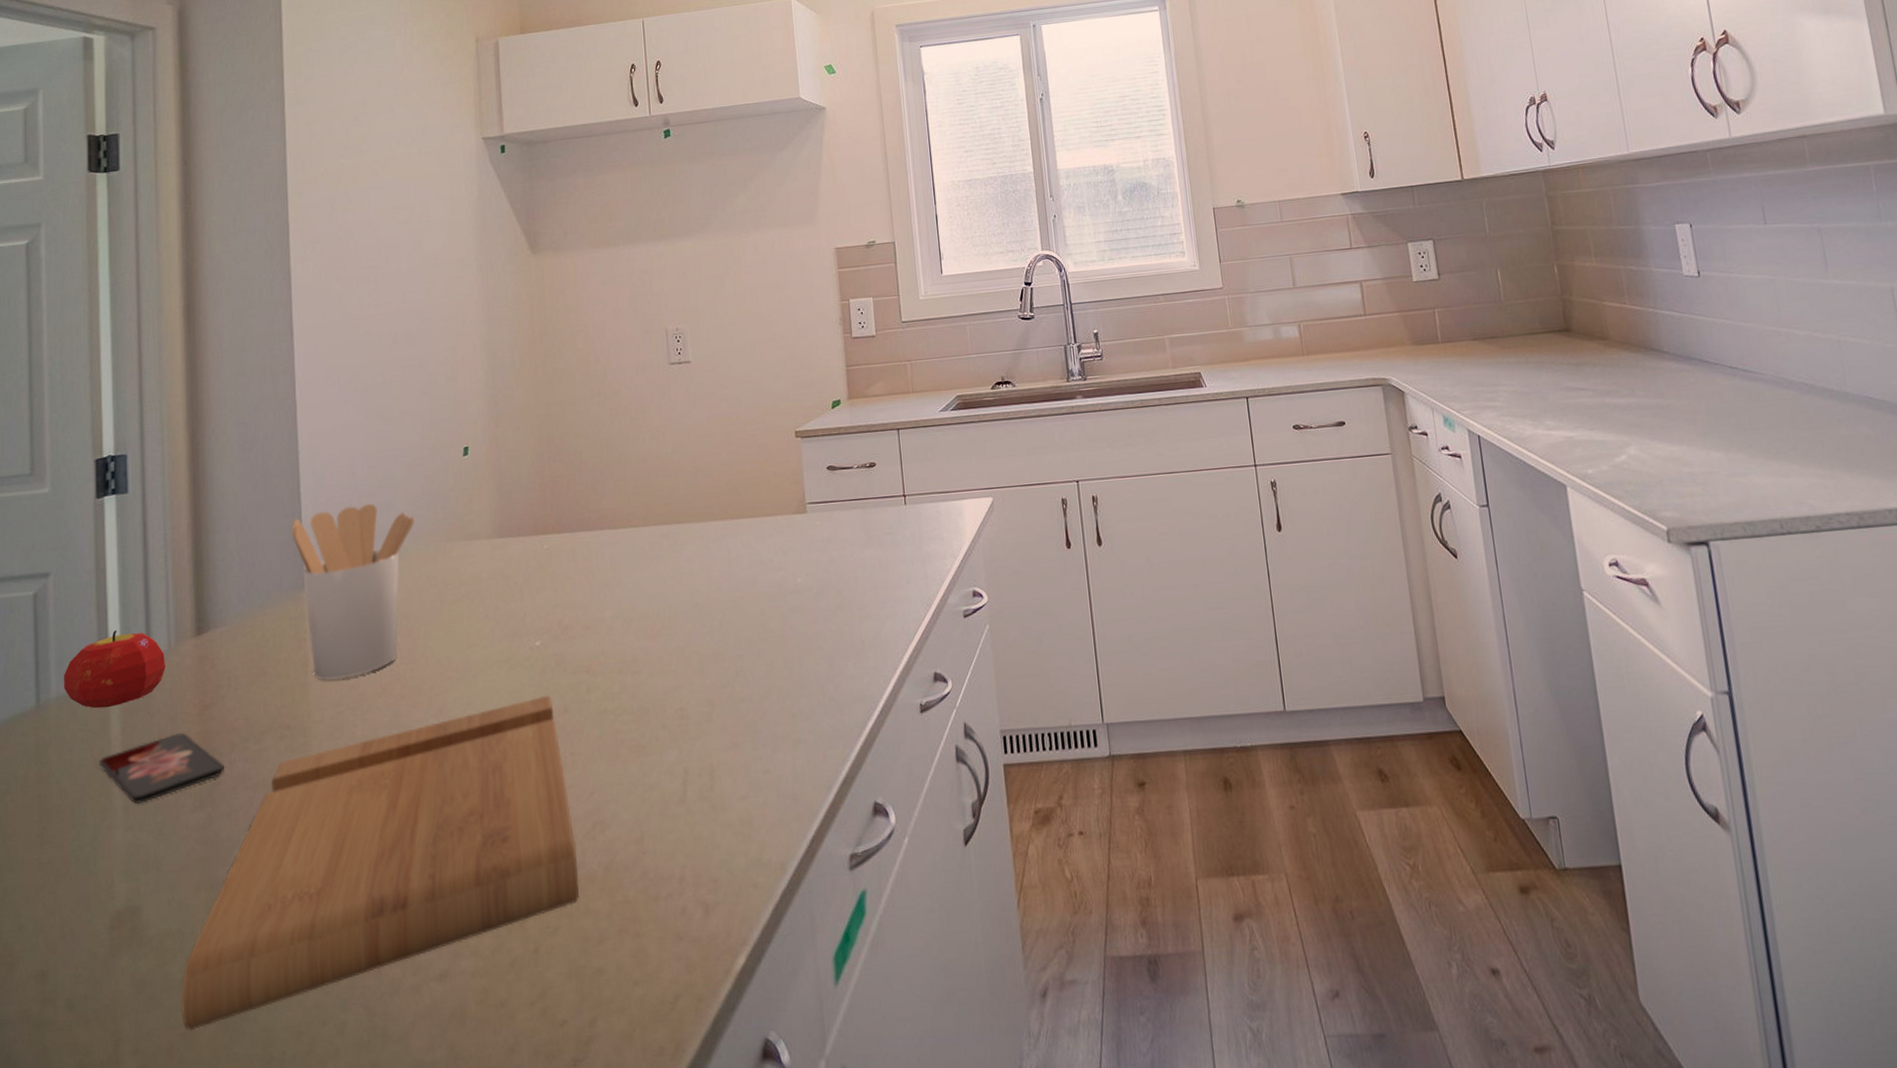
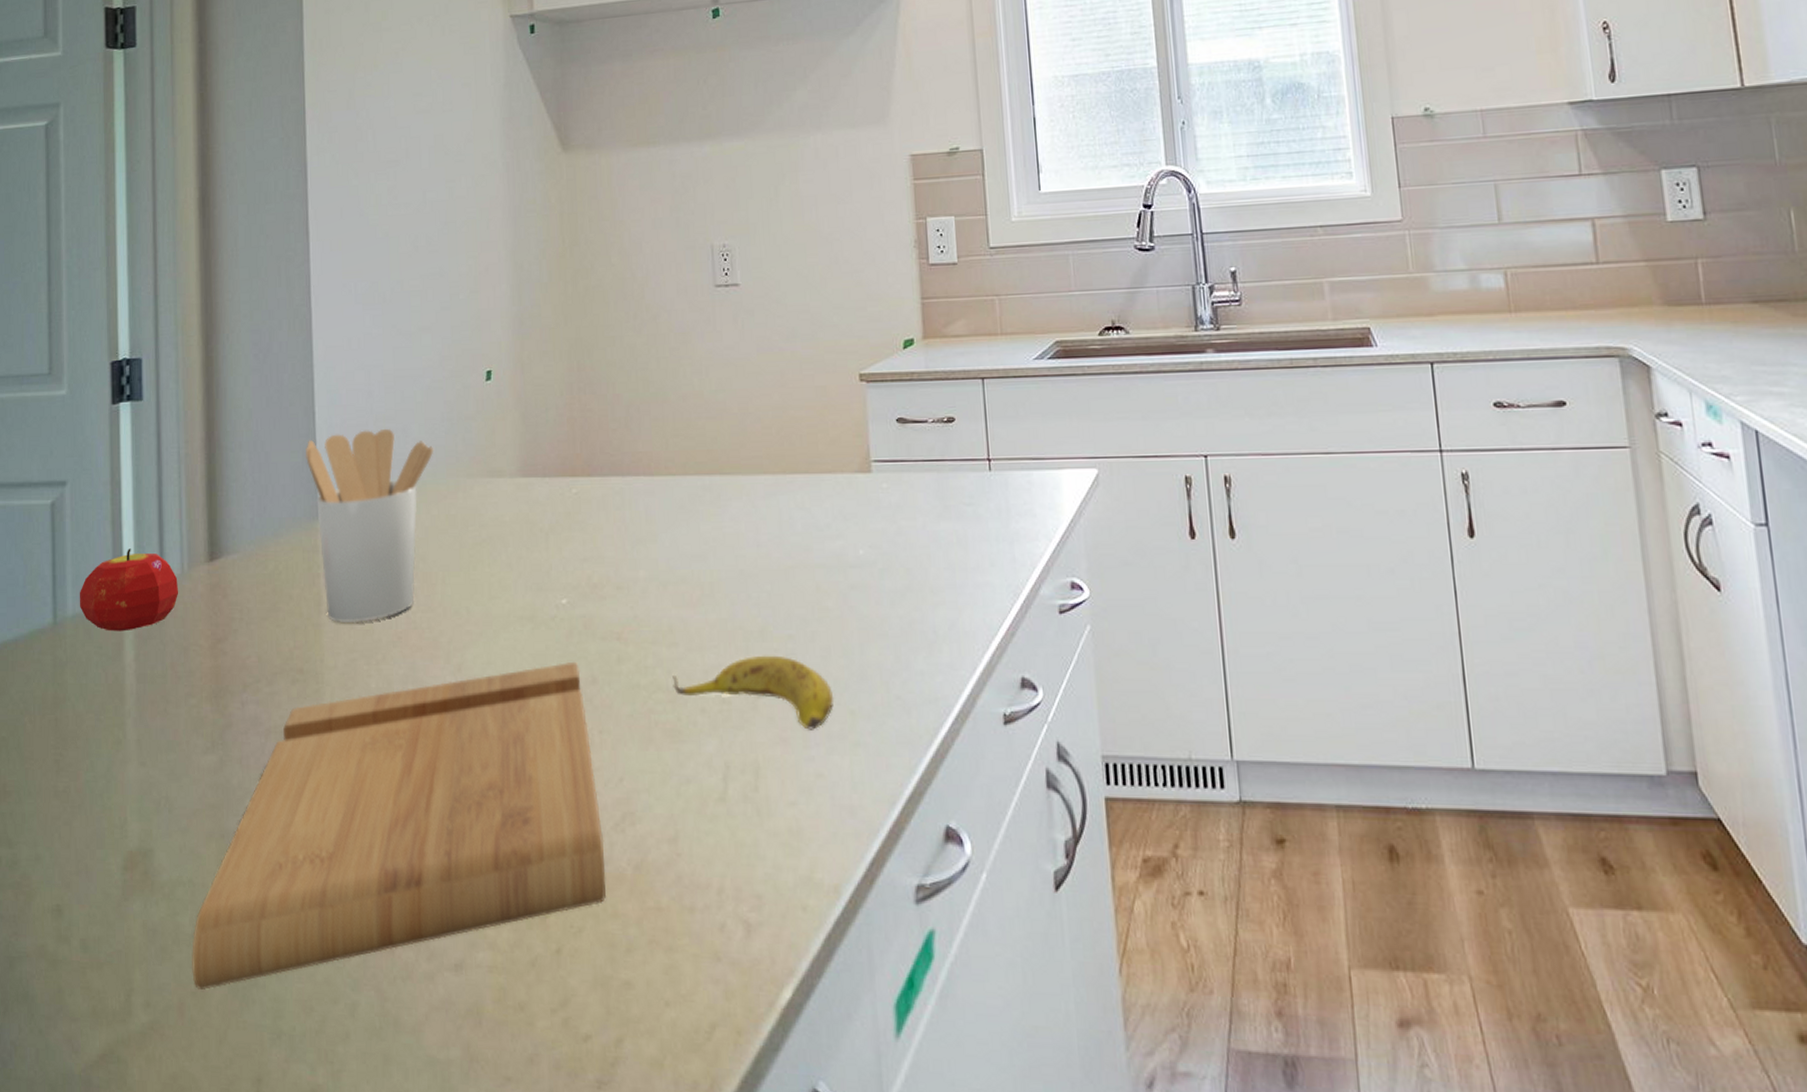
smartphone: present [99,733,224,805] -> none [113,666,236,740]
banana: none [636,673,777,734] -> present [672,655,833,730]

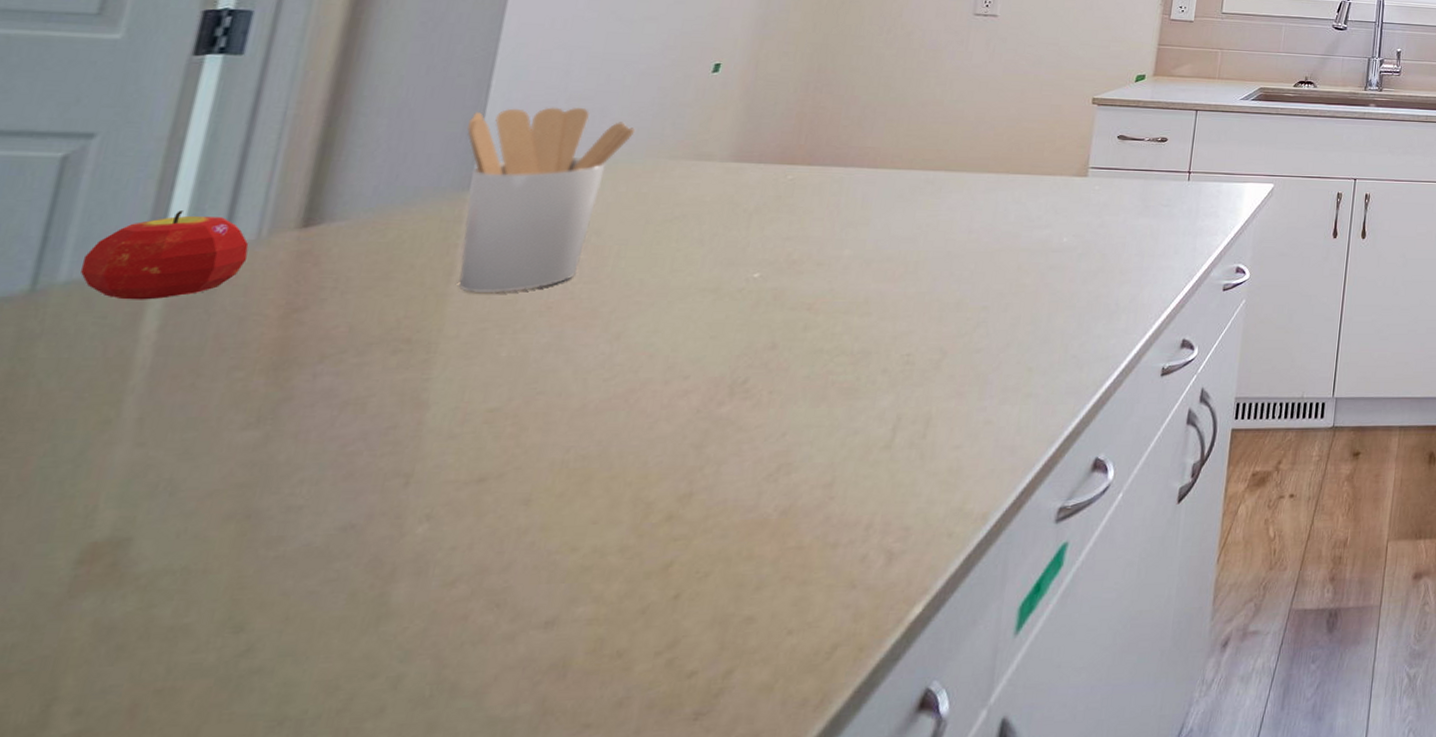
cutting board: present [192,661,607,990] -> none [160,329,761,686]
banana: present [672,655,833,730] -> none [858,323,1015,385]

